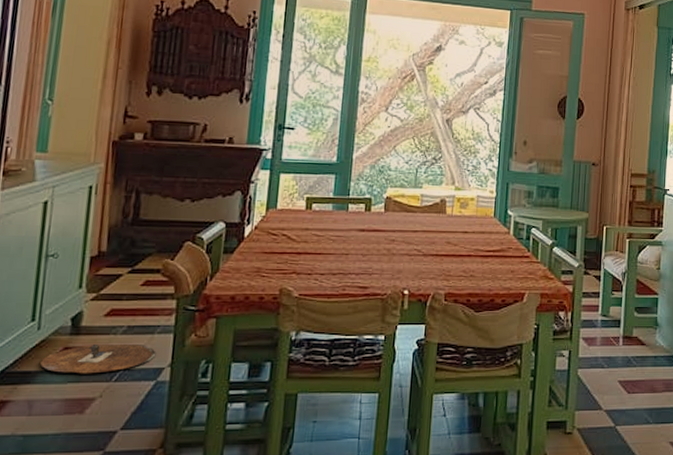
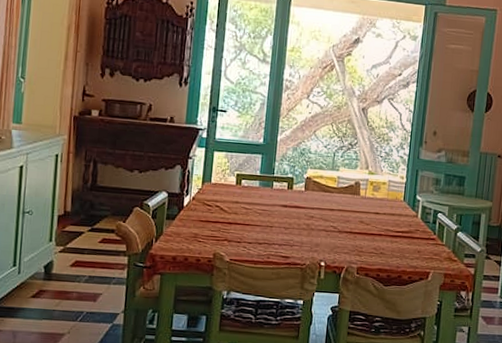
woven basket: present [40,343,156,374] -> none [21,288,112,314]

